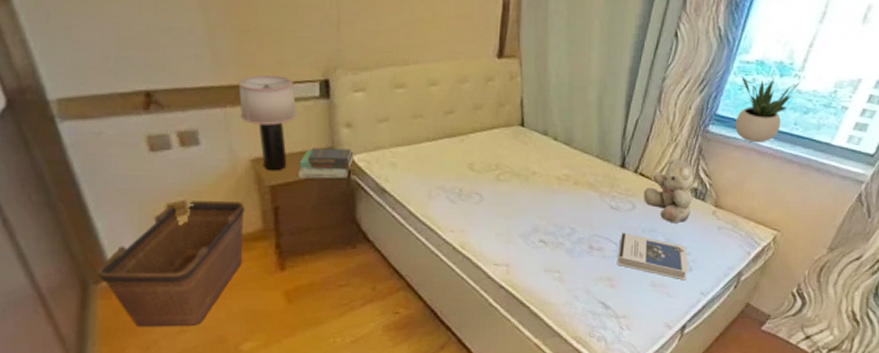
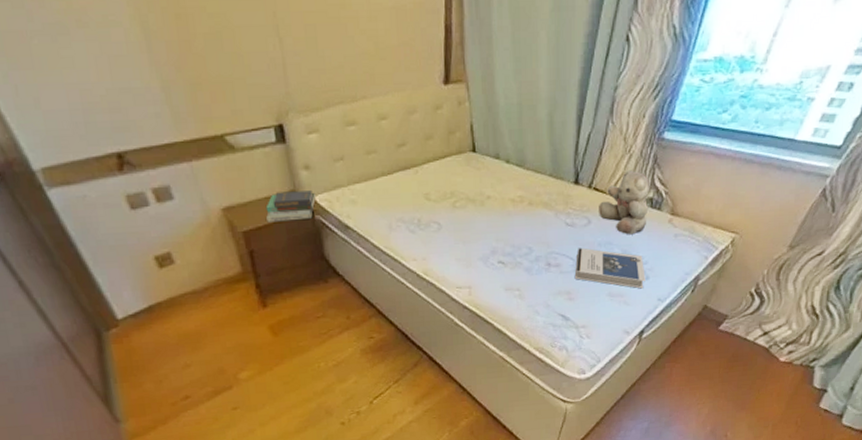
bicycle basket: present [97,200,245,328] -> none [106,248,229,366]
table lamp: present [238,74,299,171] -> none [198,125,259,218]
potted plant: present [735,76,801,143] -> none [692,74,763,146]

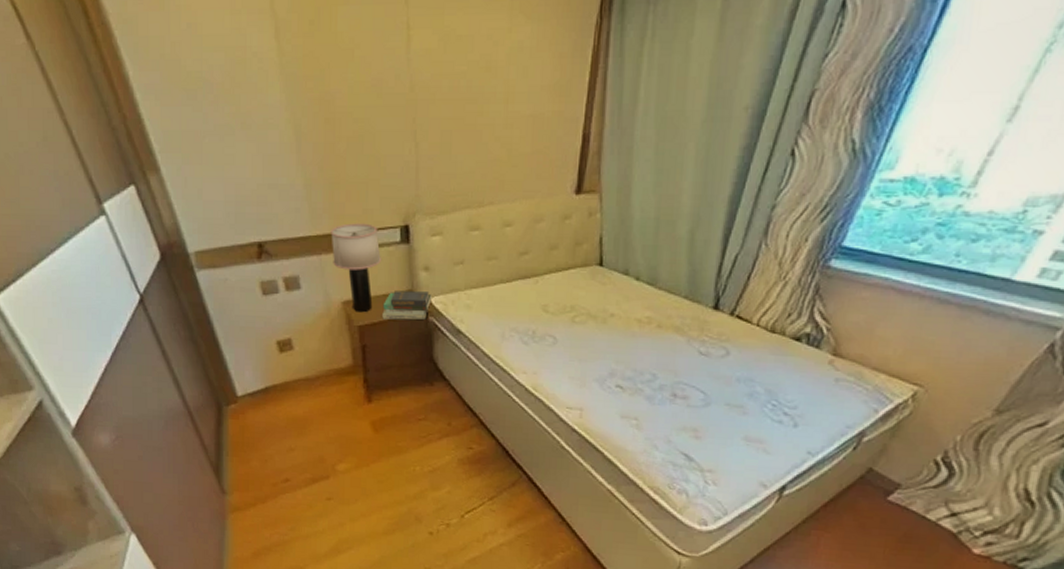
table lamp: none [198,125,259,218] -> present [331,223,382,313]
hardback book: present [574,247,645,289] -> none [704,381,794,437]
teddy bear: present [599,170,650,235] -> none [740,299,809,373]

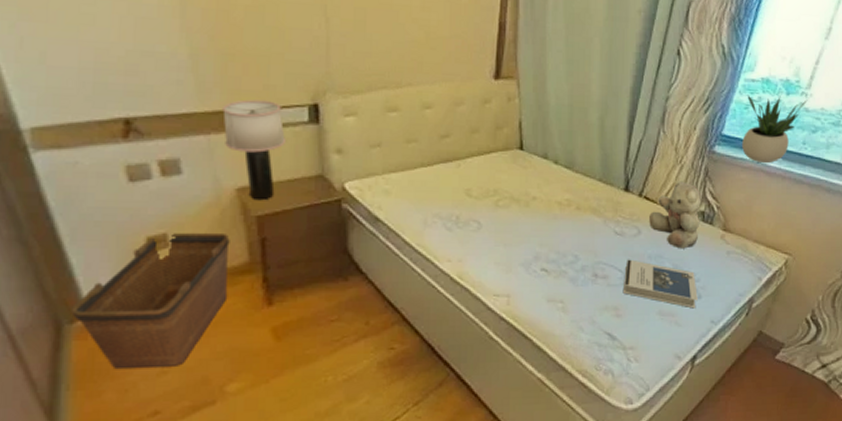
bicycle basket: none [228,338,338,446] -> present [71,232,230,370]
books: present [382,291,432,320] -> none [286,175,345,208]
hardback book: none [704,381,794,437] -> present [622,259,698,309]
teddy bear: none [740,299,809,373] -> present [649,181,702,249]
potted plant: none [867,197,970,280] -> present [742,95,808,164]

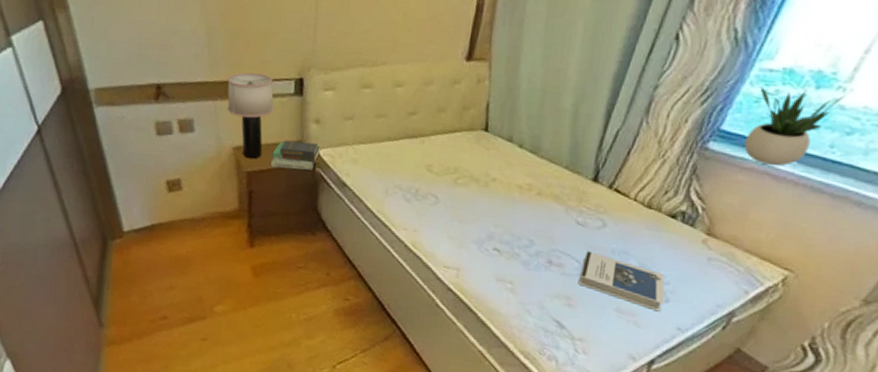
bicycle basket: present [71,232,230,370] -> none [114,179,226,285]
books: none [286,175,345,208] -> present [270,140,321,171]
teddy bear: present [649,181,702,249] -> none [617,176,685,249]

